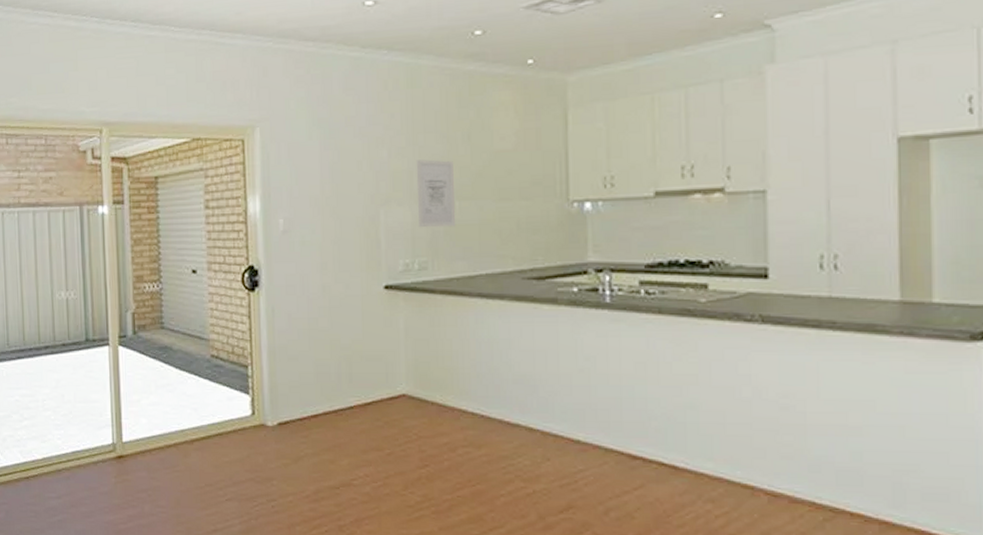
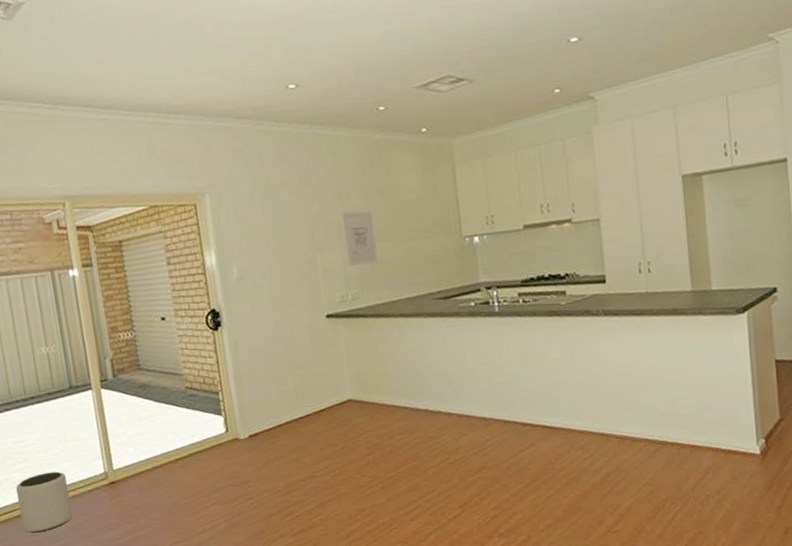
plant pot: none [19,434,74,502] -> present [15,471,72,533]

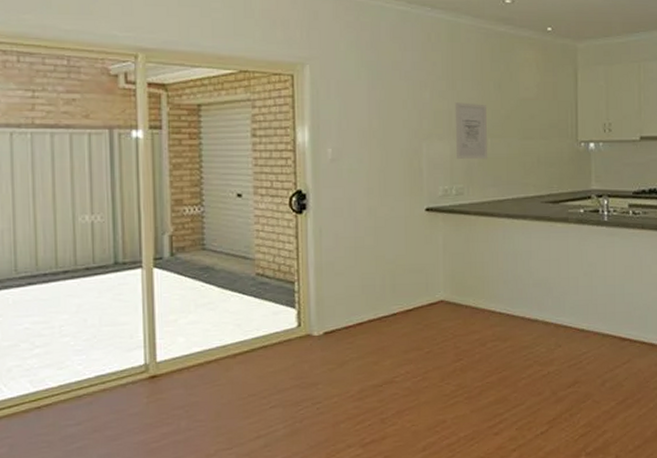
plant pot: present [15,471,72,533] -> none [28,360,97,432]

